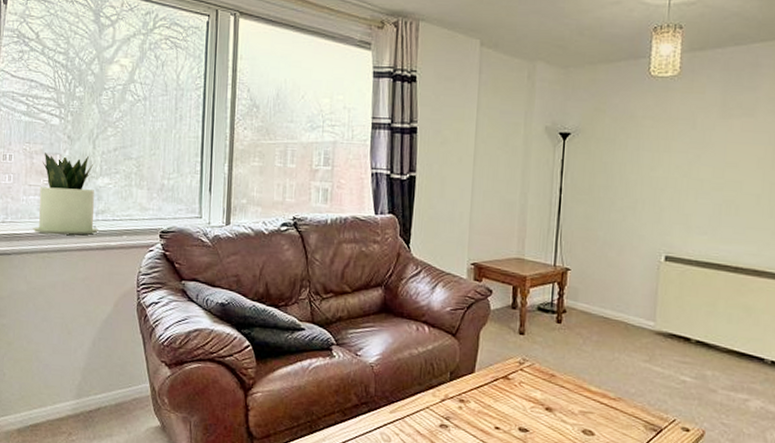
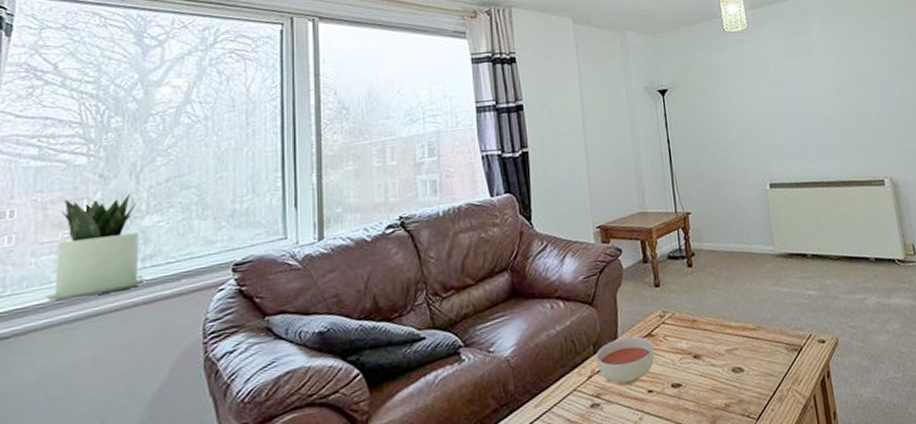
bowl: none [451,373,509,417] -> present [596,336,655,386]

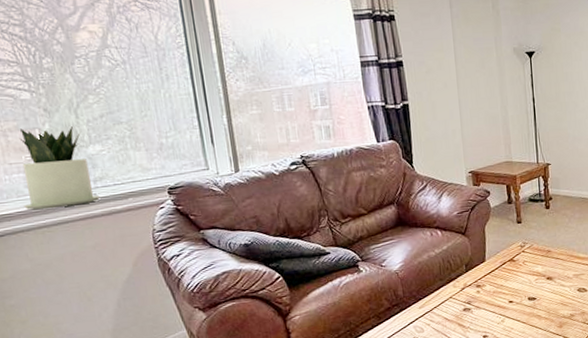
bowl: present [596,336,655,386] -> none [468,260,516,297]

